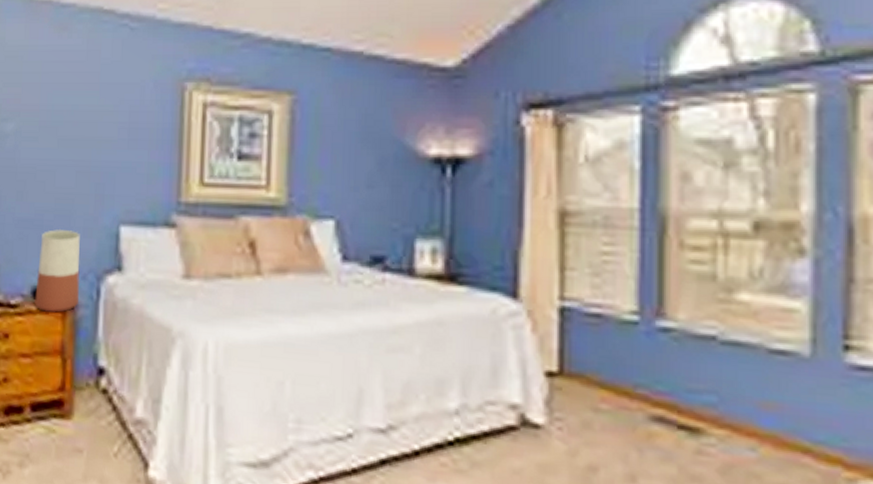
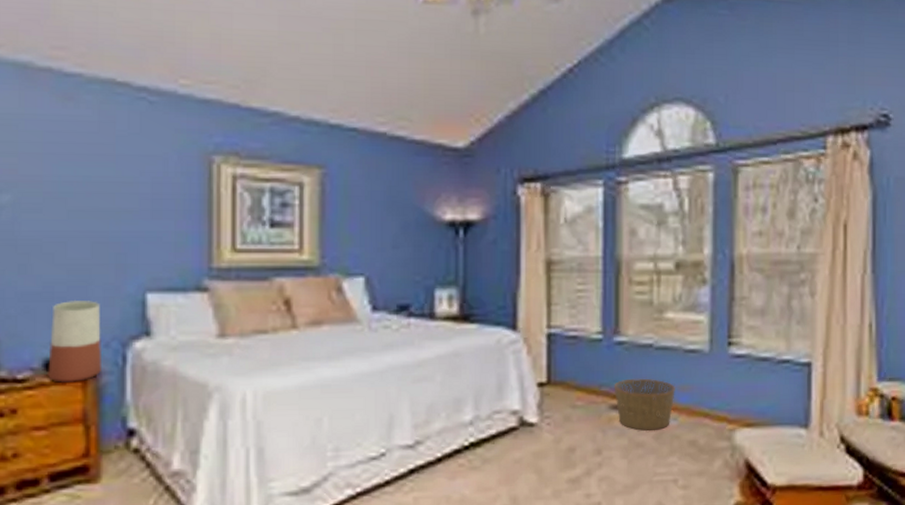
basket: none [655,381,753,462] -> present [613,378,675,432]

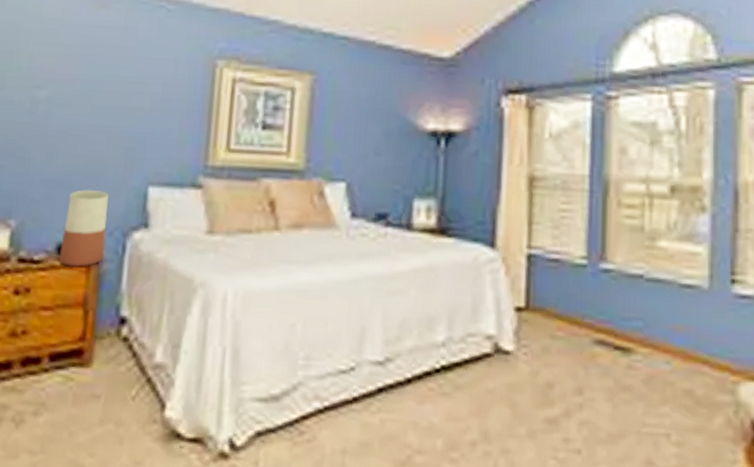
basket: present [613,378,675,432] -> none [598,311,669,374]

